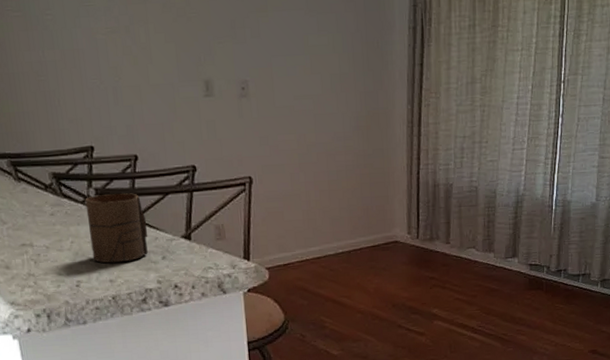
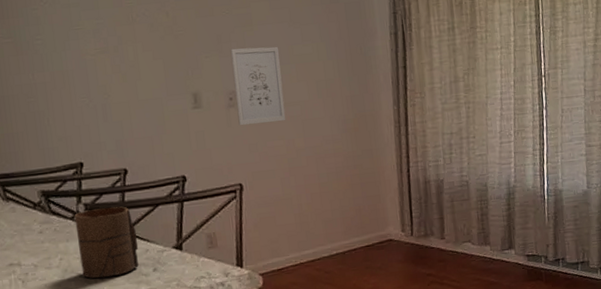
wall art: none [244,35,298,117] -> present [230,46,286,126]

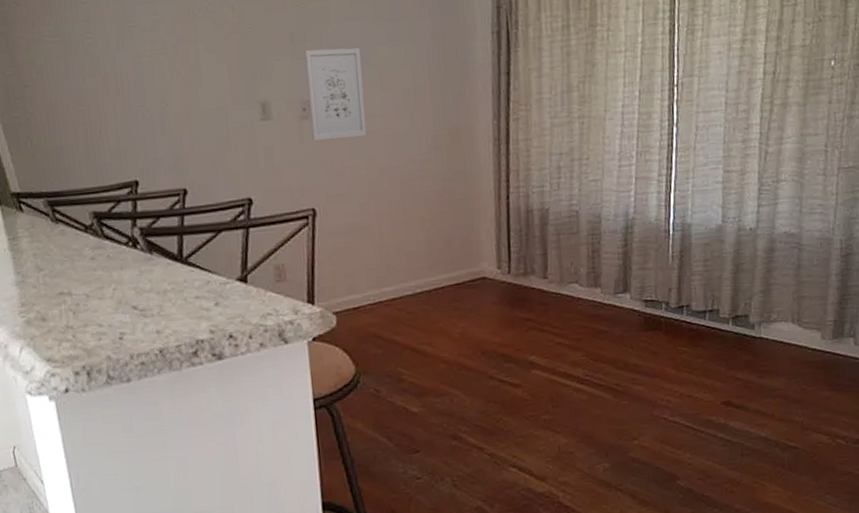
cup: present [74,206,139,279] -> none [129,231,199,312]

